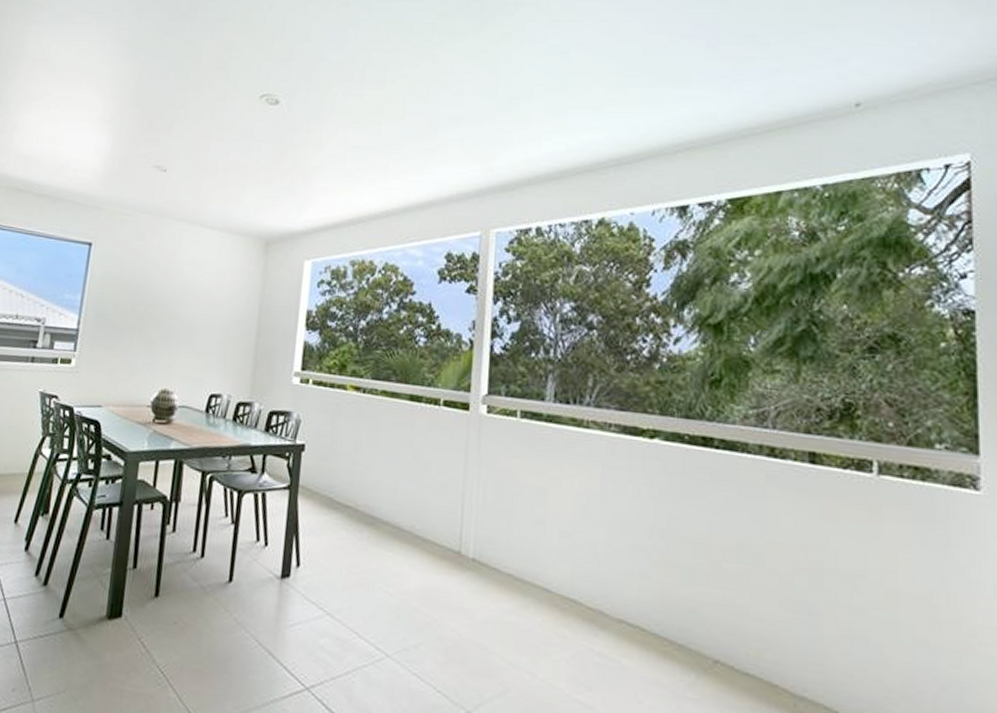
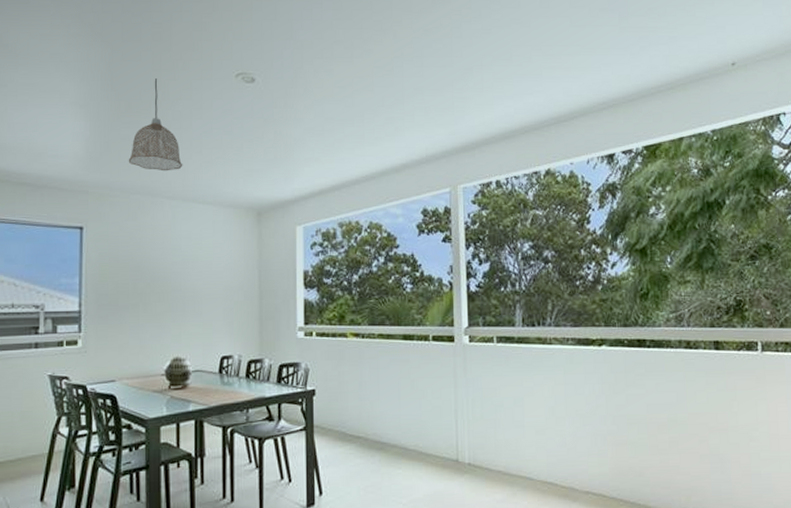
pendant lamp: none [143,97,196,192] -> present [128,78,183,171]

